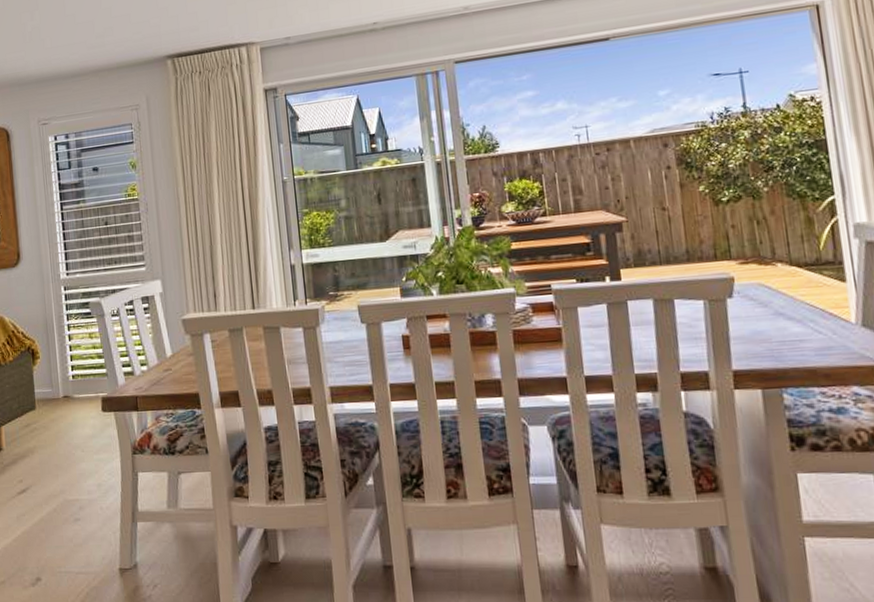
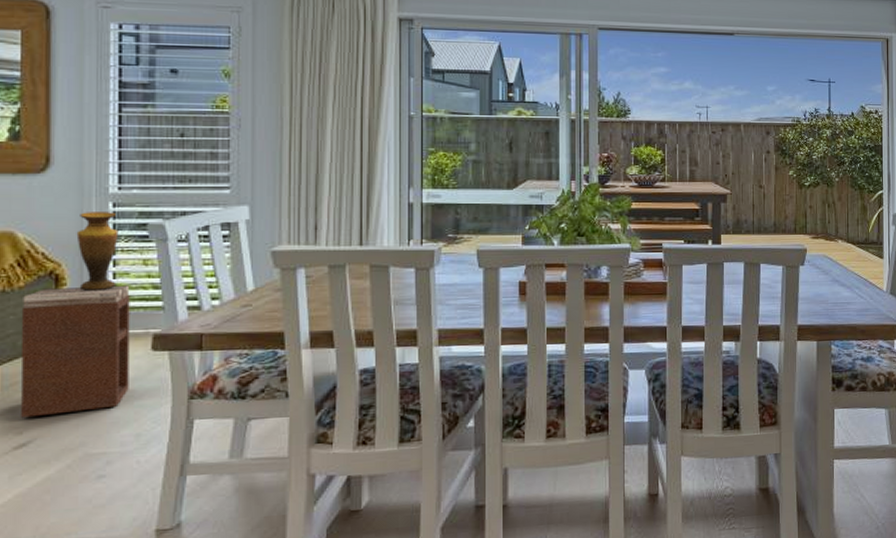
nightstand: none [13,356,89,468] -> present [21,285,130,418]
vase: none [42,294,73,363] -> present [76,212,119,292]

